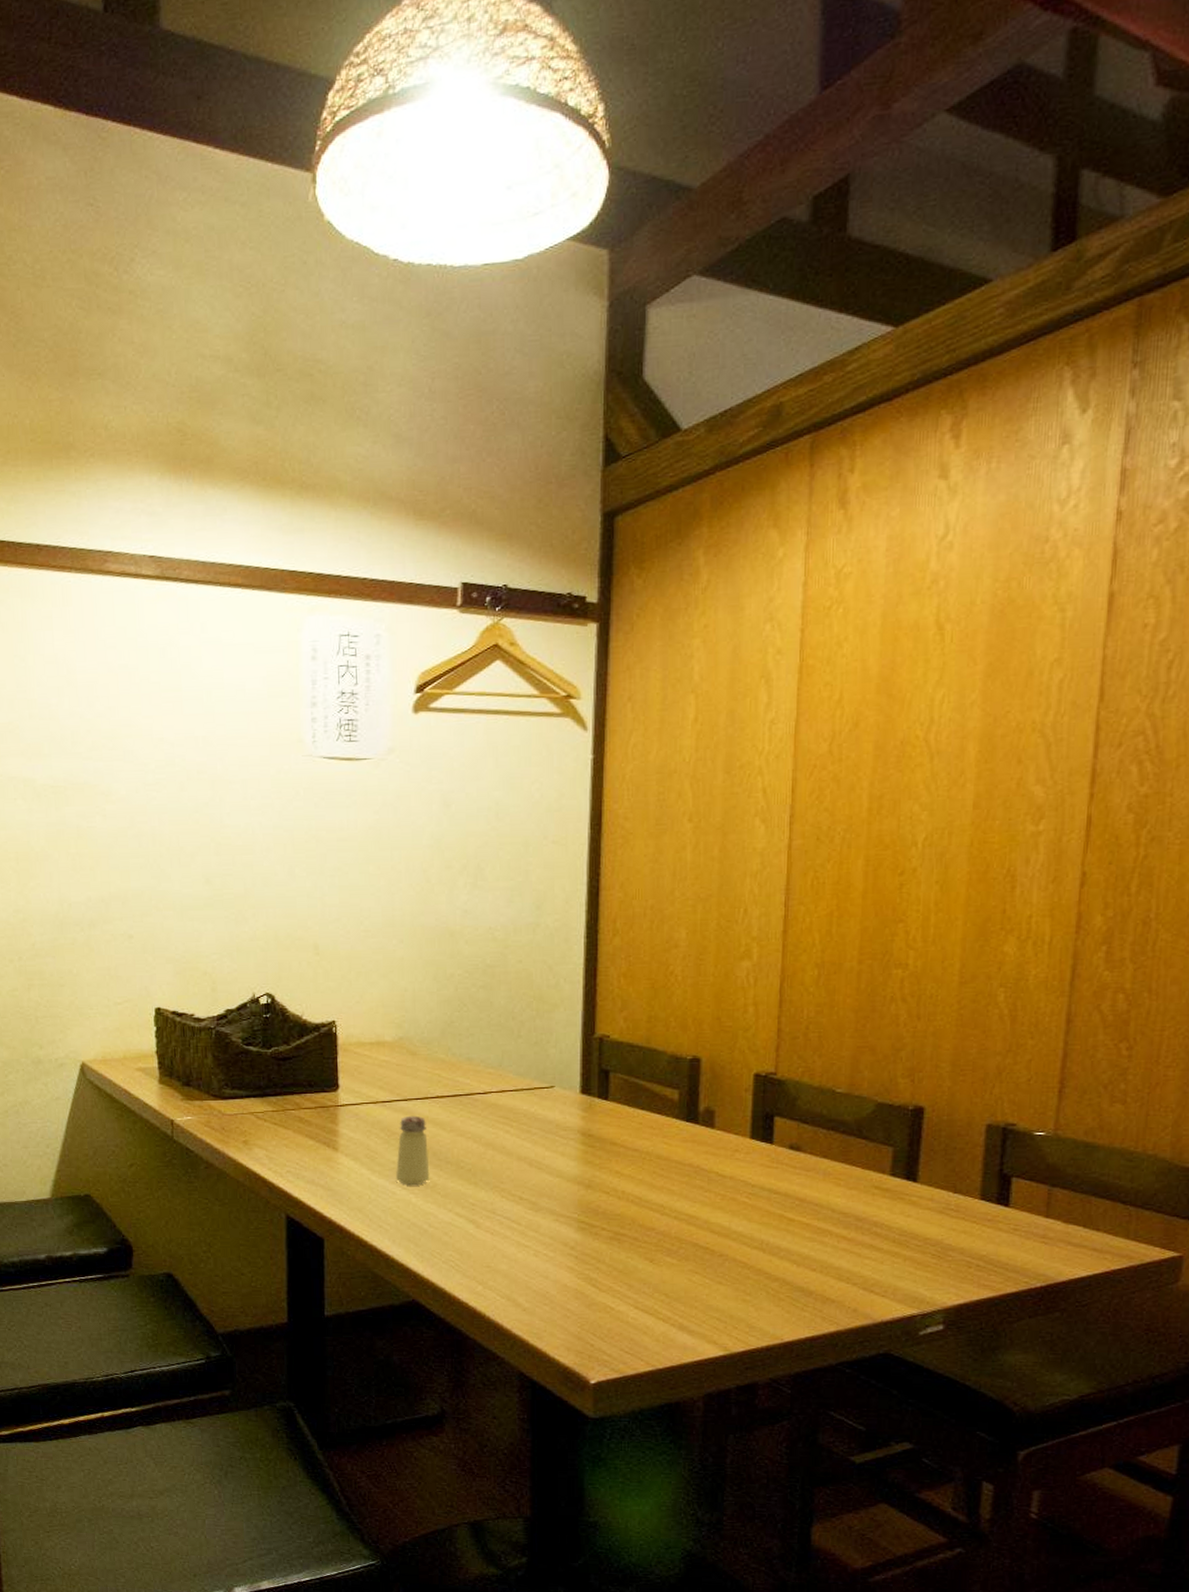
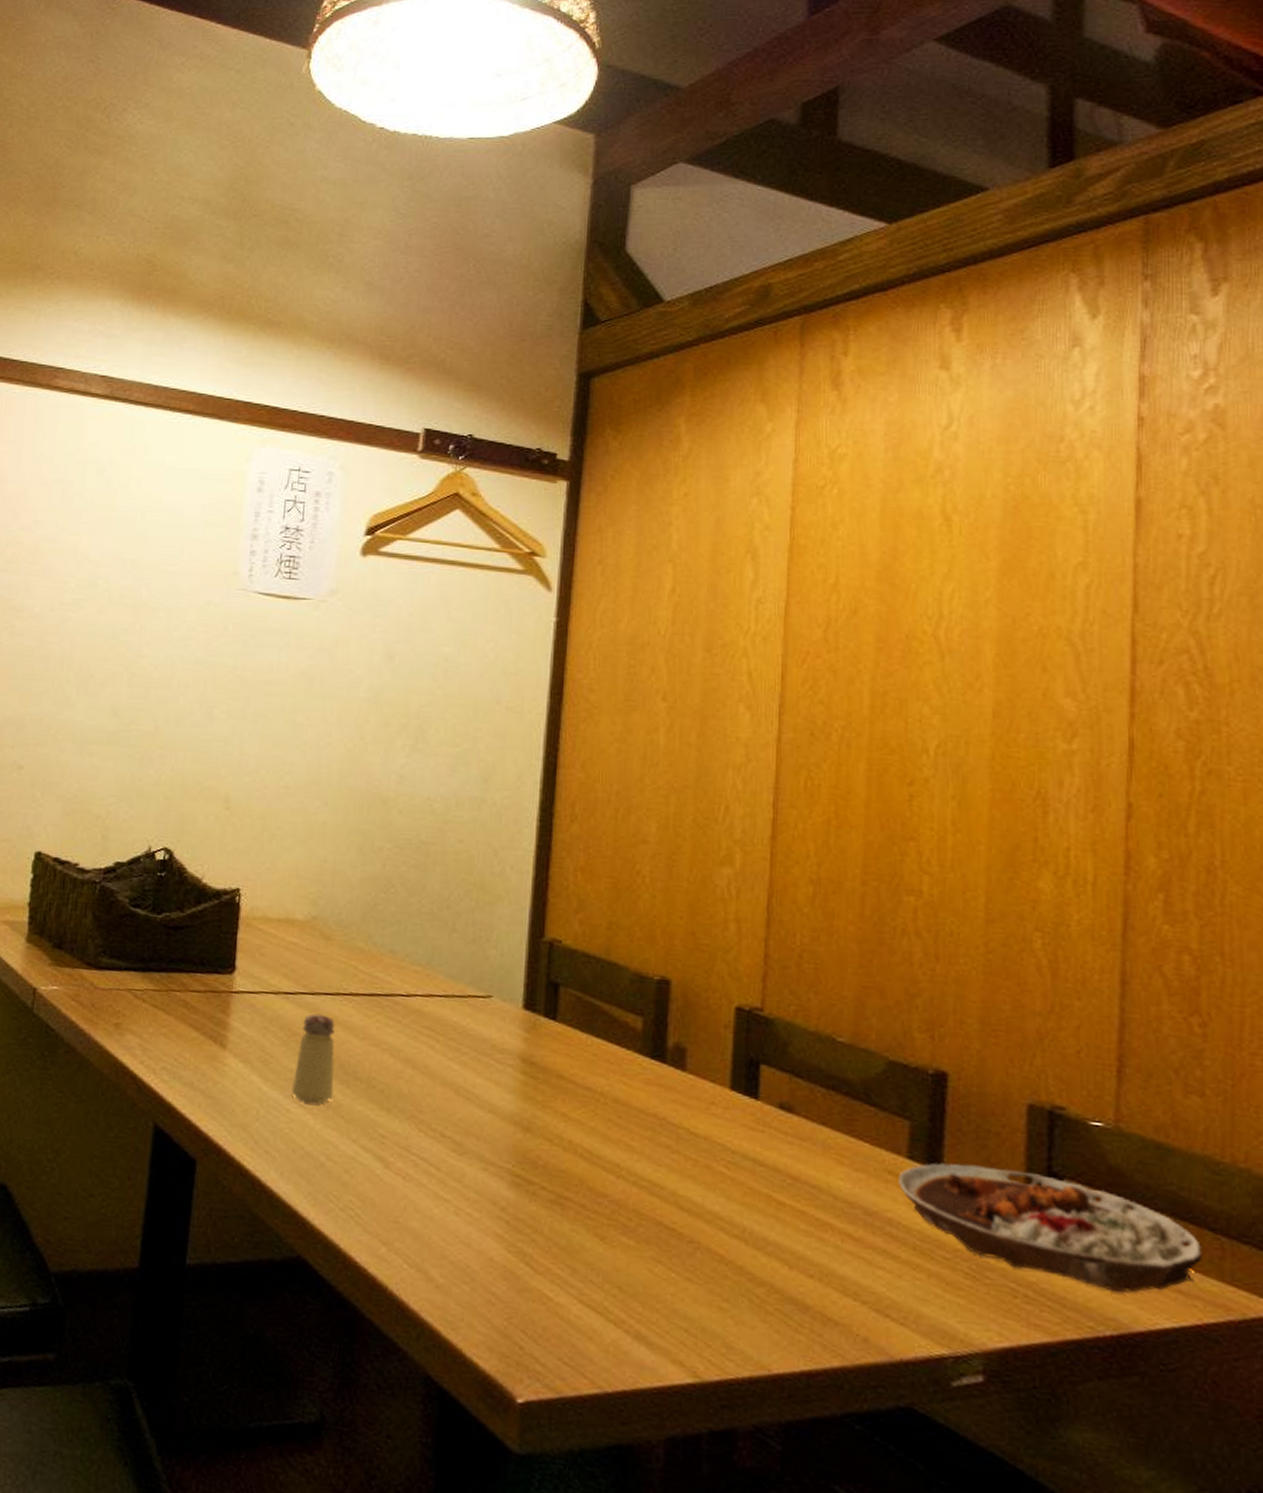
plate: none [883,1175,1115,1256] -> present [899,1163,1204,1293]

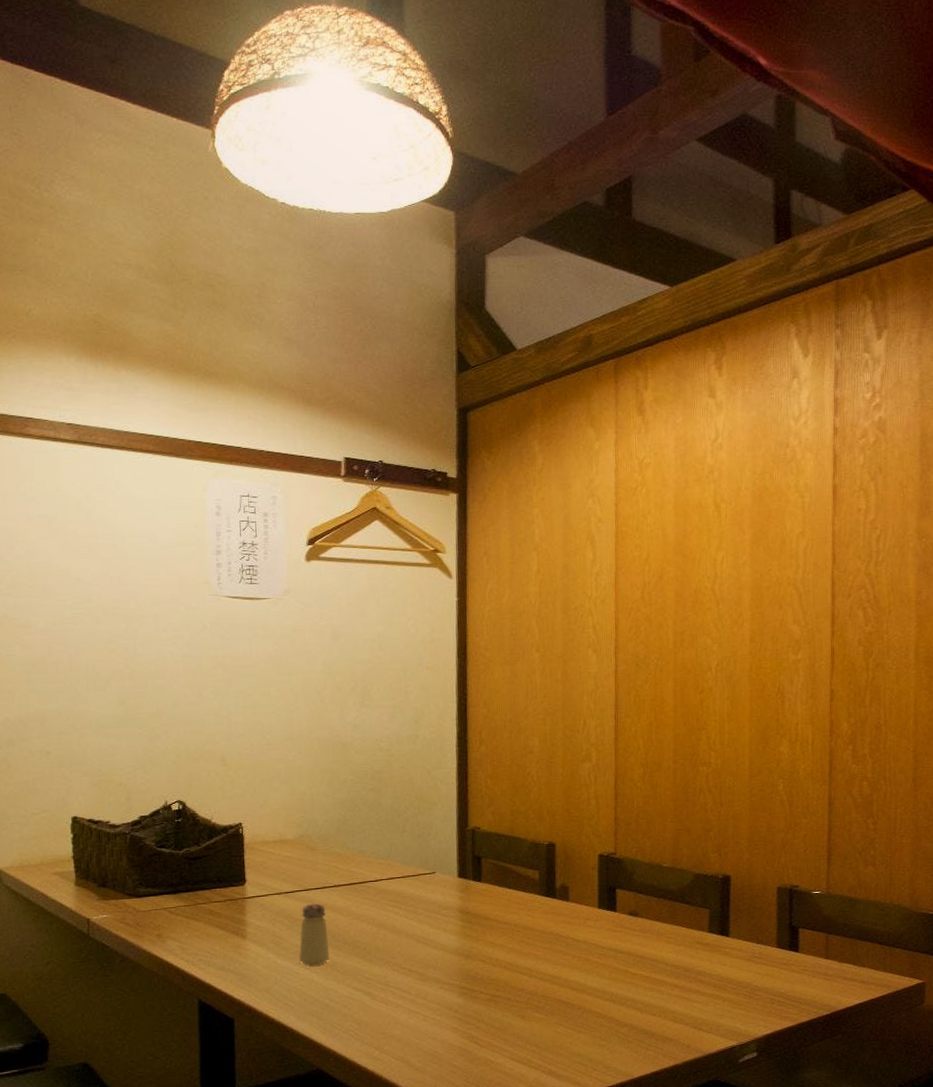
plate: present [899,1163,1204,1293] -> none [704,928,875,990]

